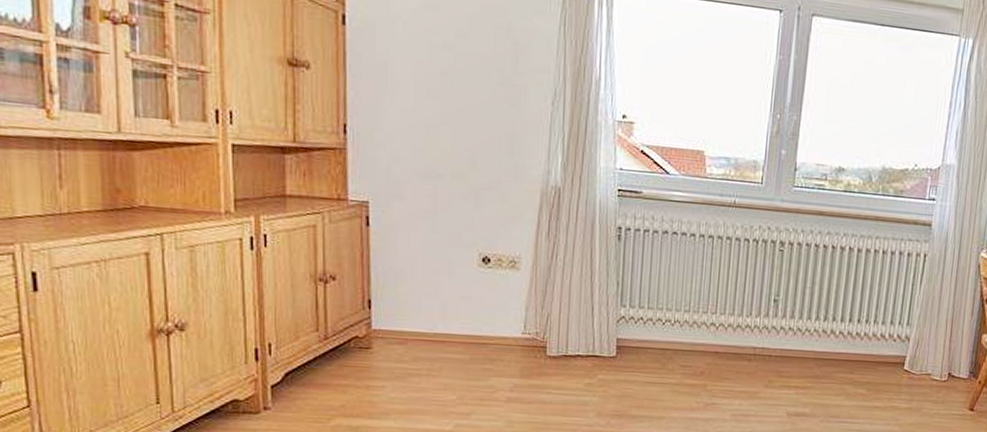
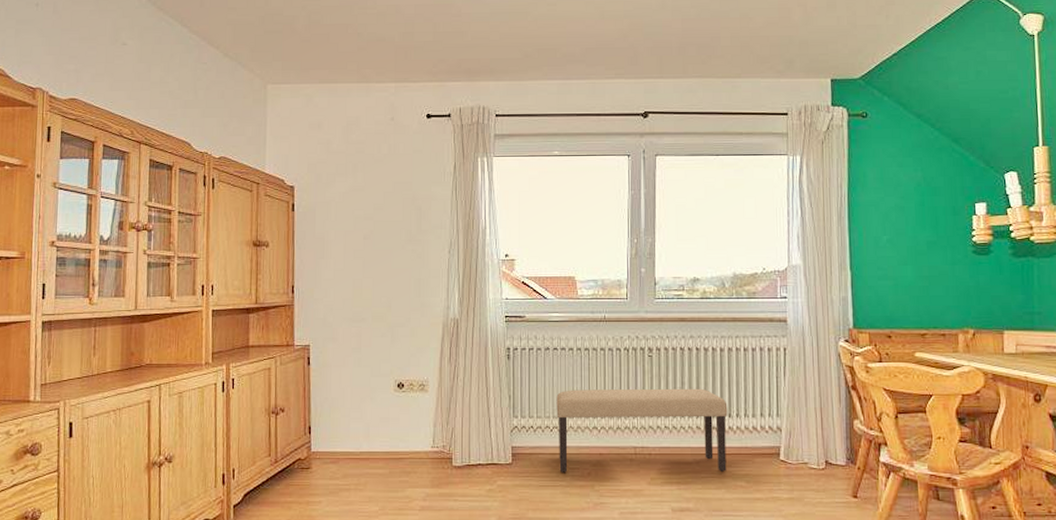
bench: none [669,280,858,379] -> present [556,388,728,474]

